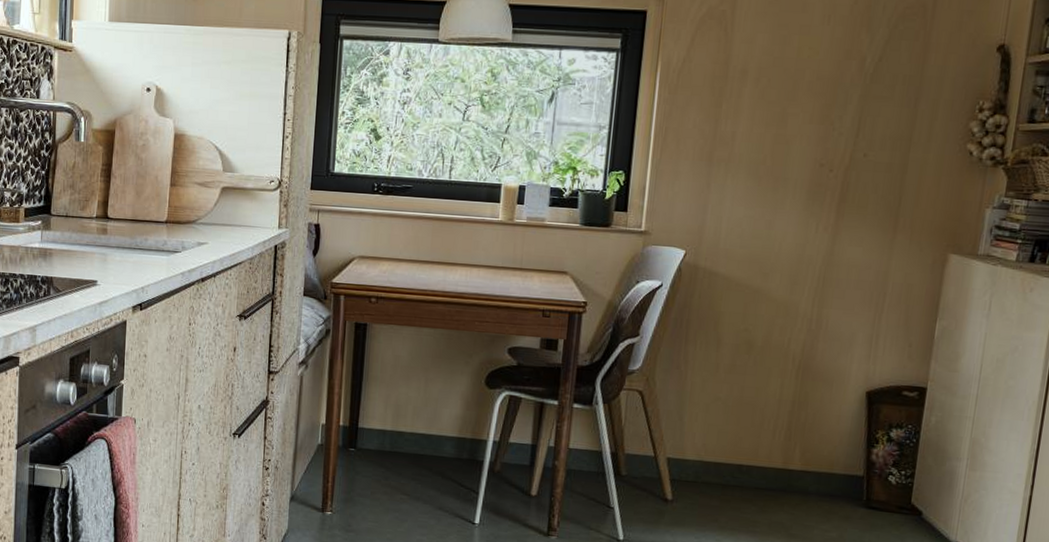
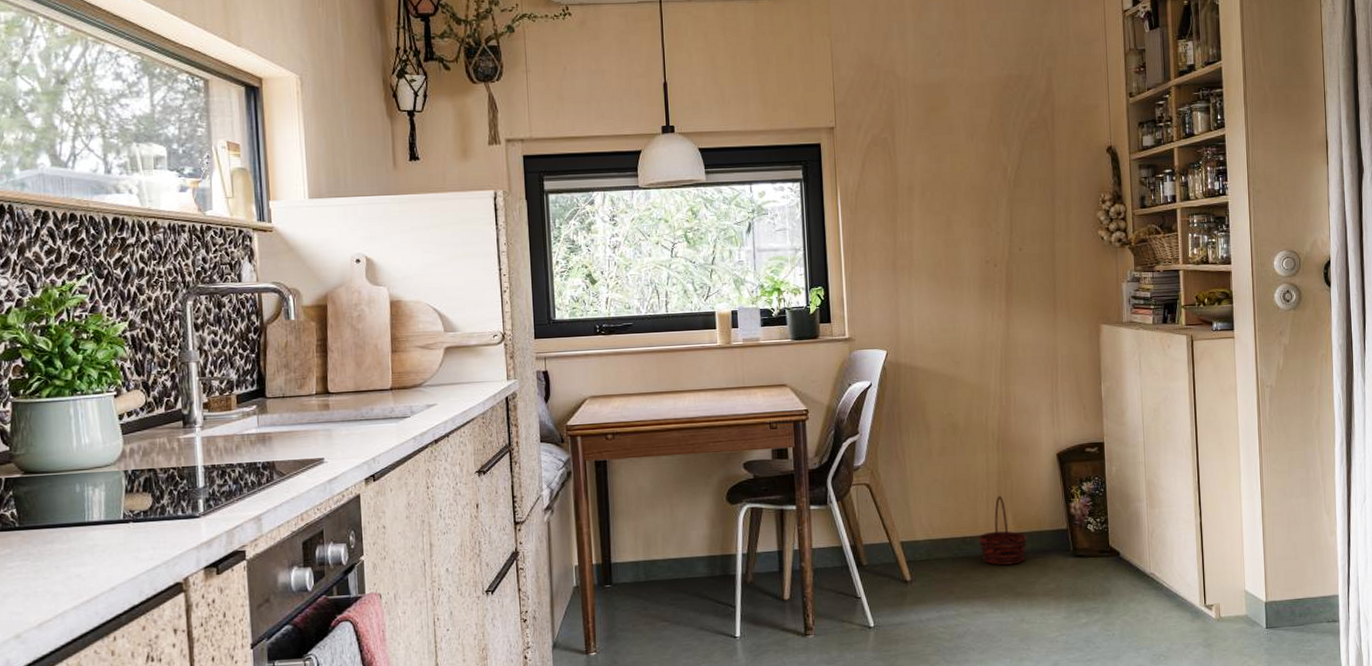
basket: none [756,427,814,504] -> present [978,496,1028,566]

